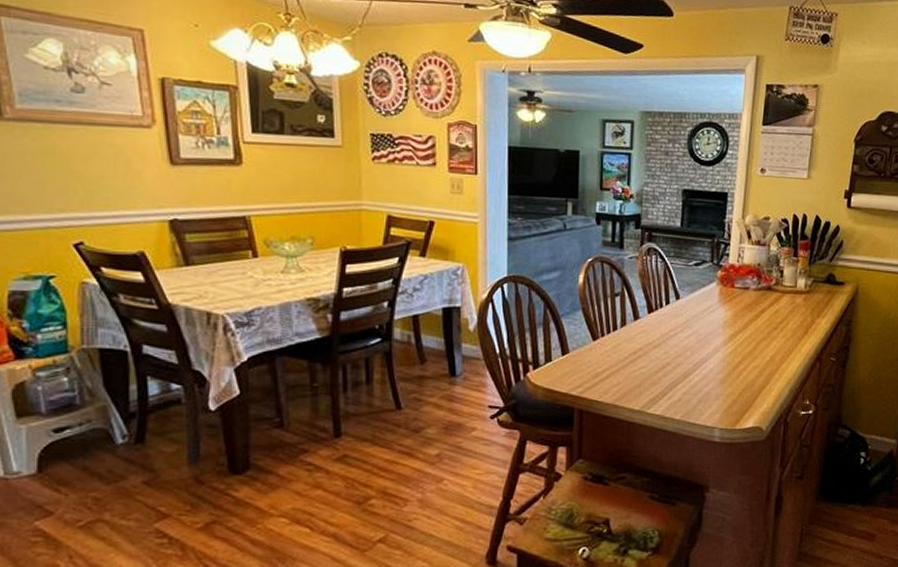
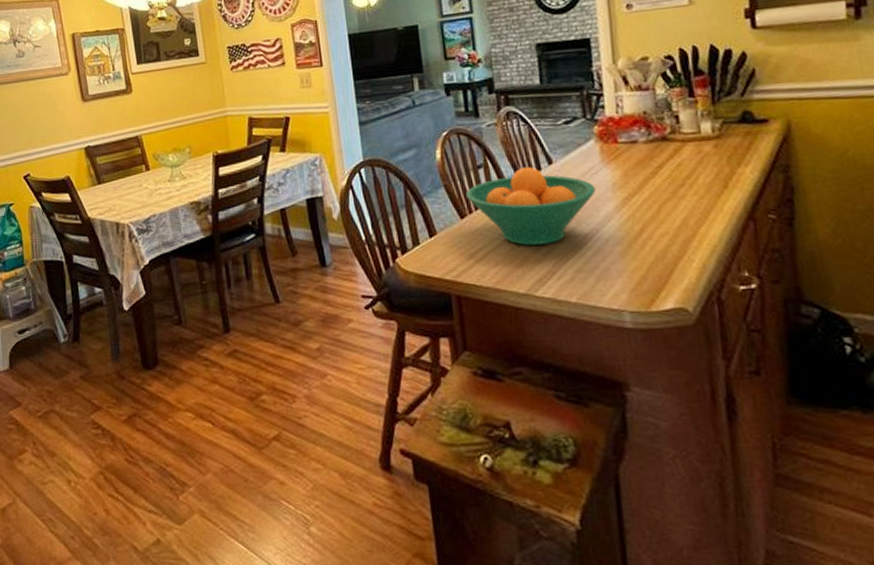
fruit bowl: none [600,299,710,369] -> present [465,166,596,246]

